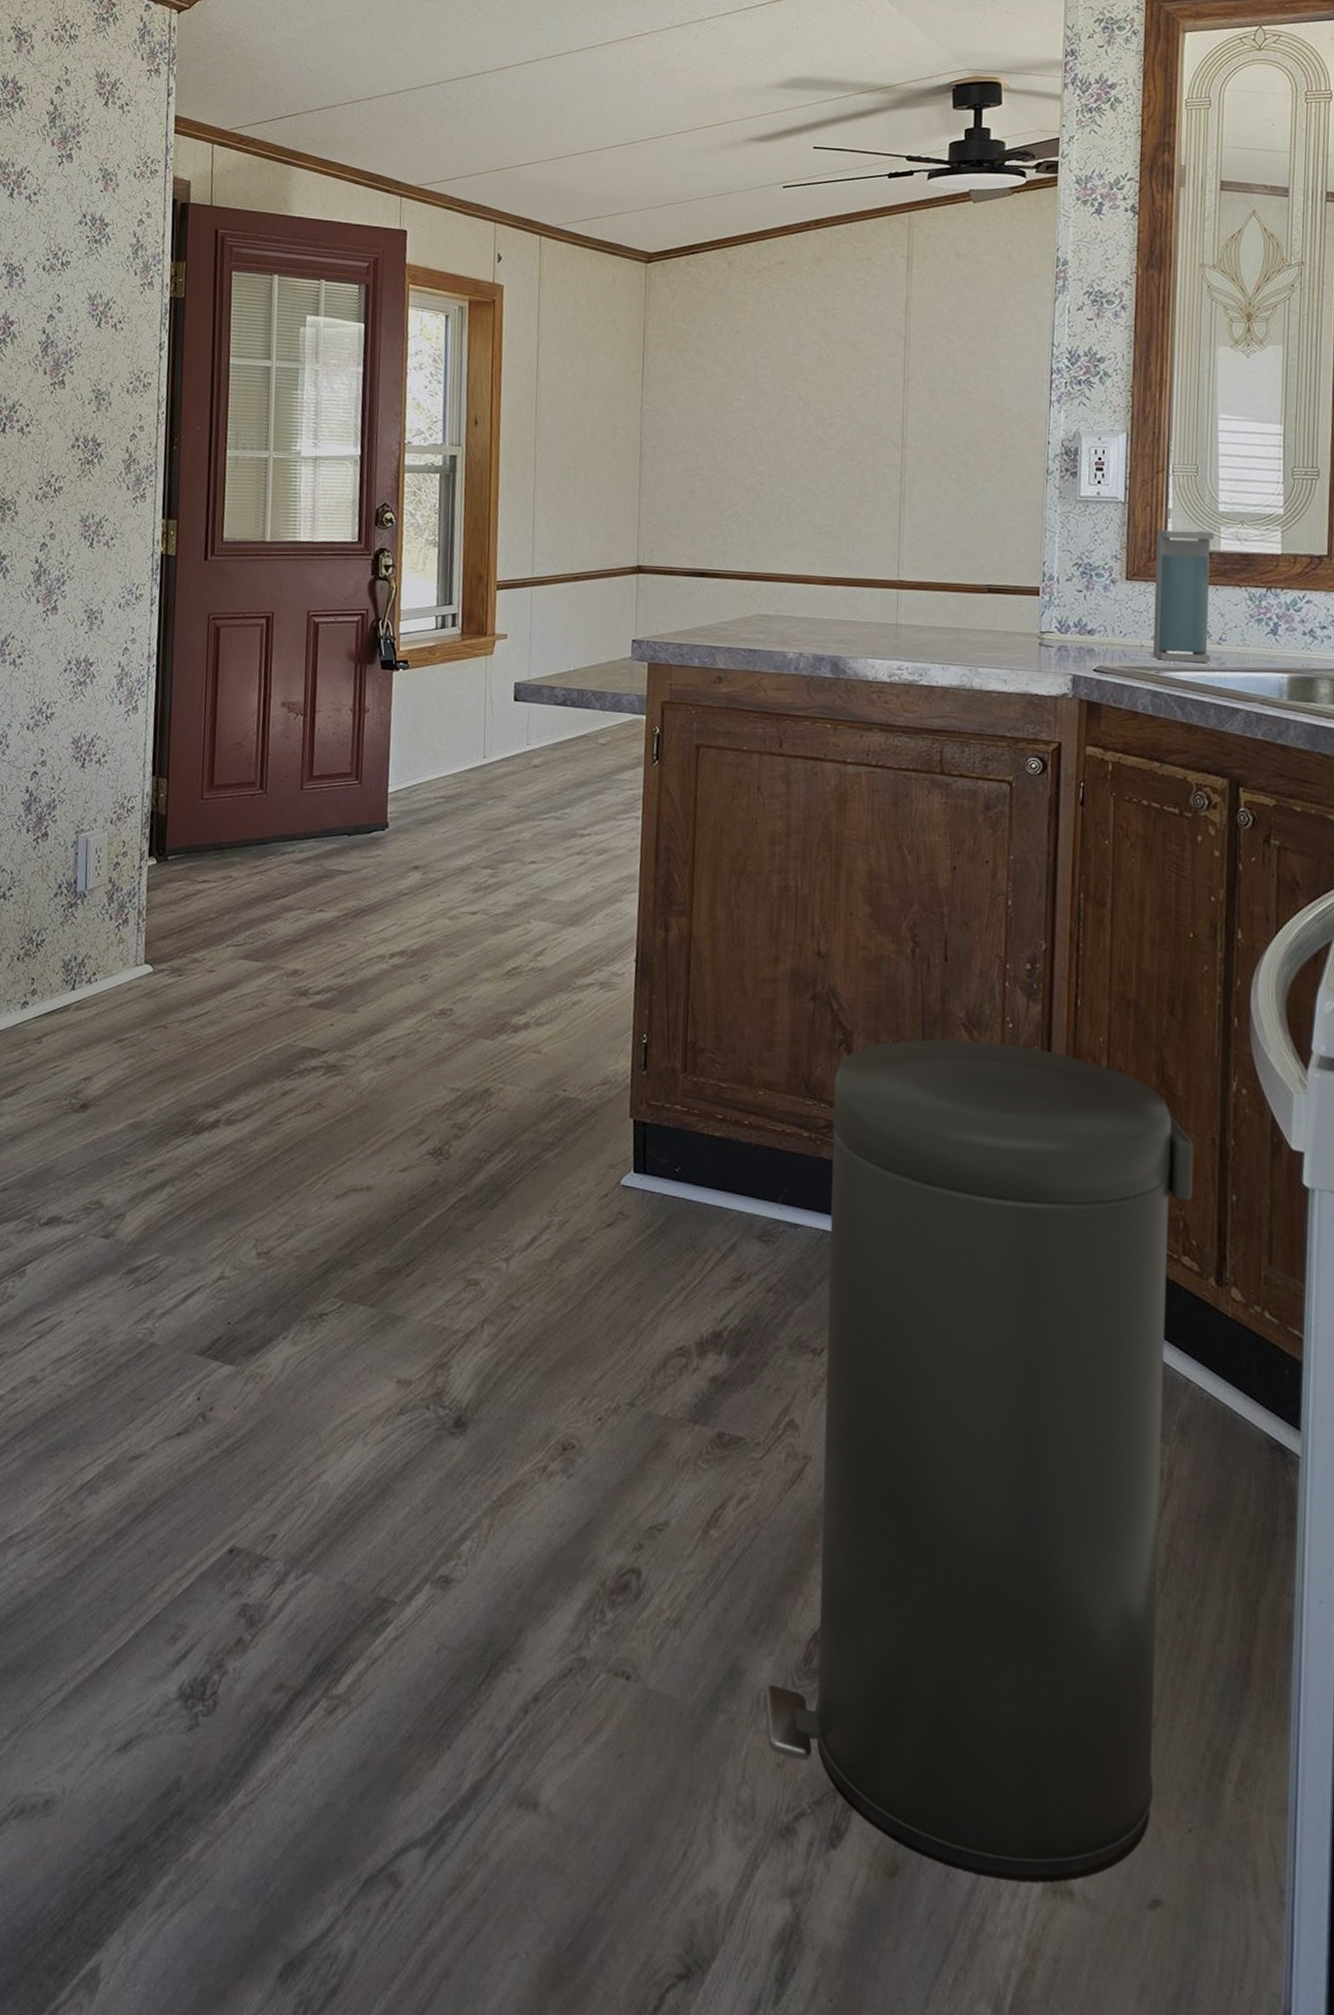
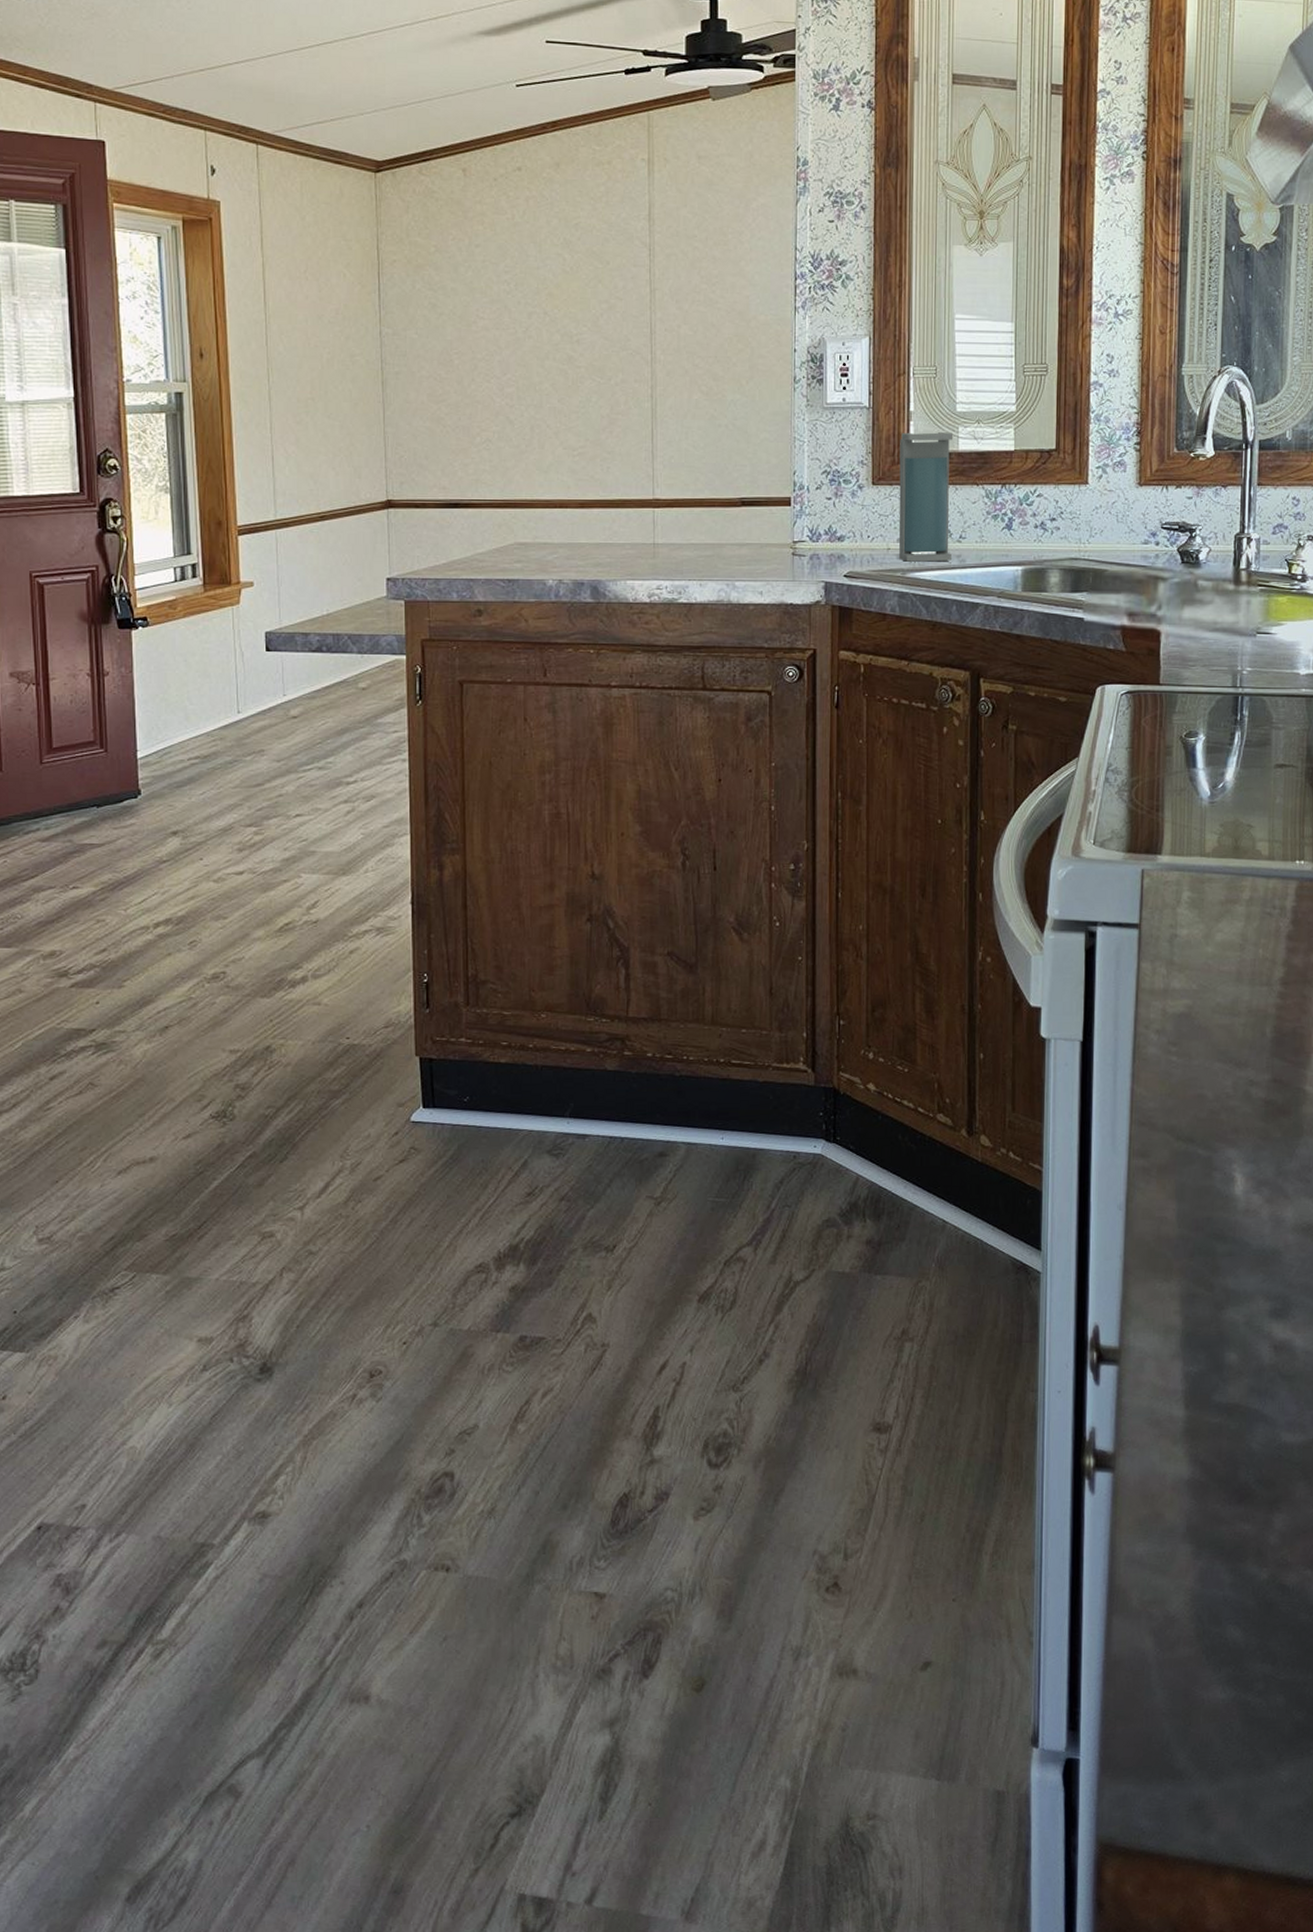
pedal bin: present [764,1039,1194,1883] -> none [576,942,946,1674]

